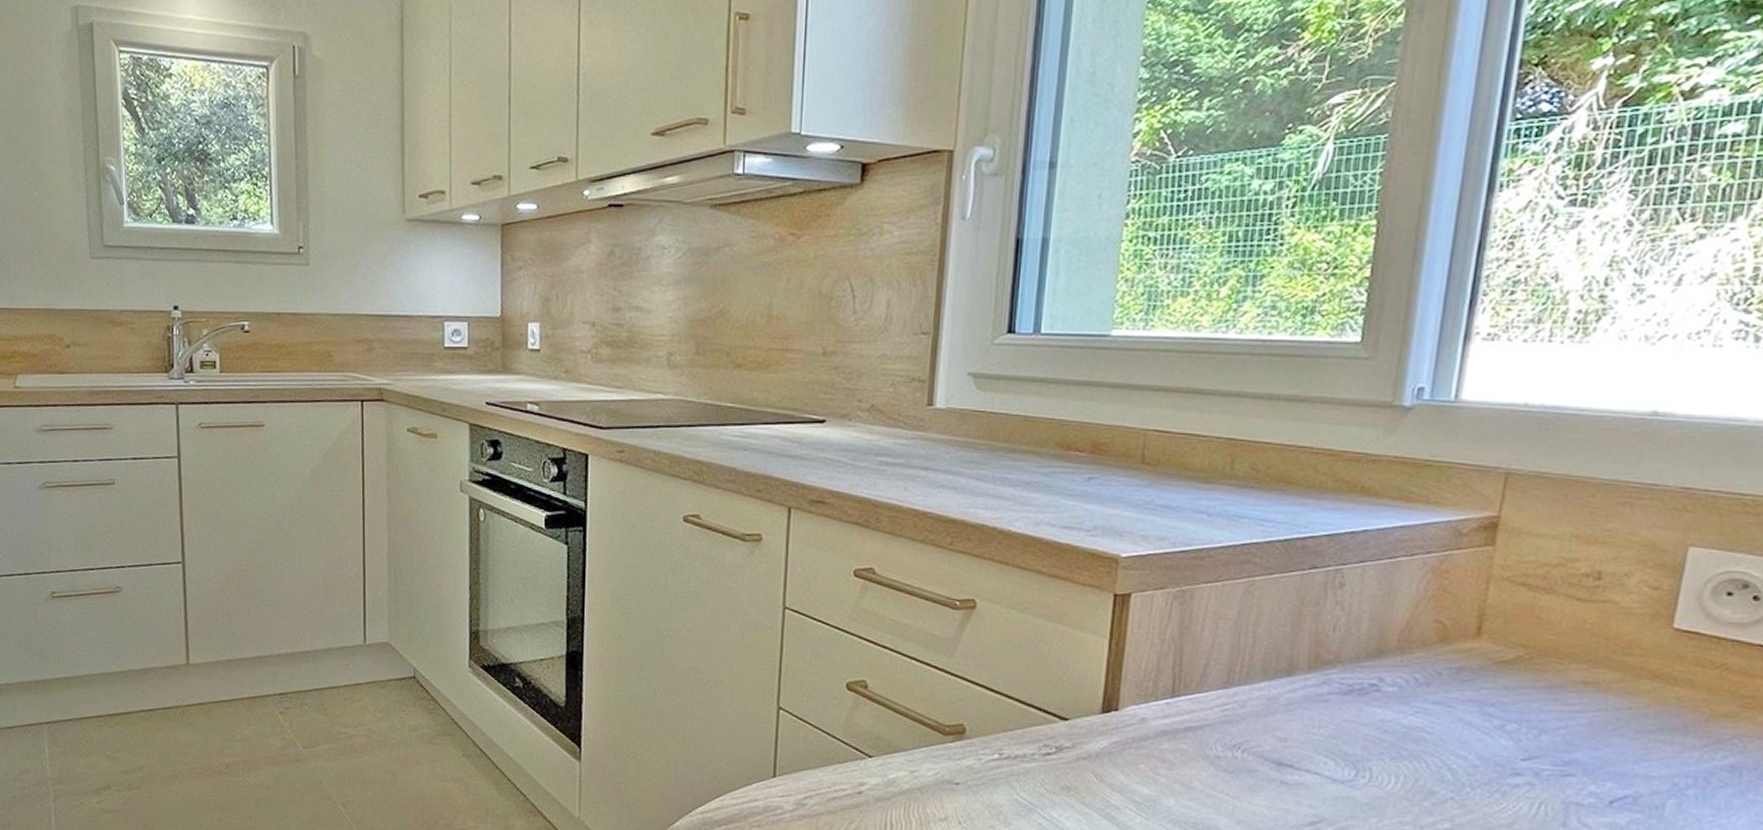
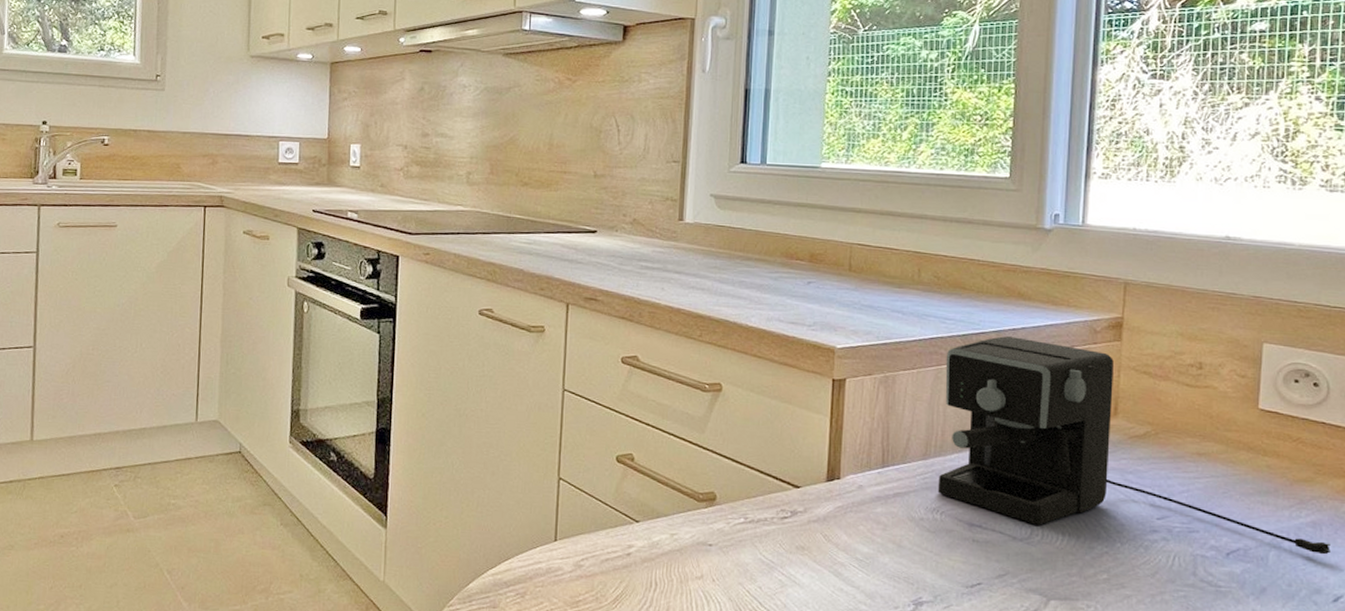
coffee maker: none [1240,541,1751,805] -> present [937,336,1330,555]

